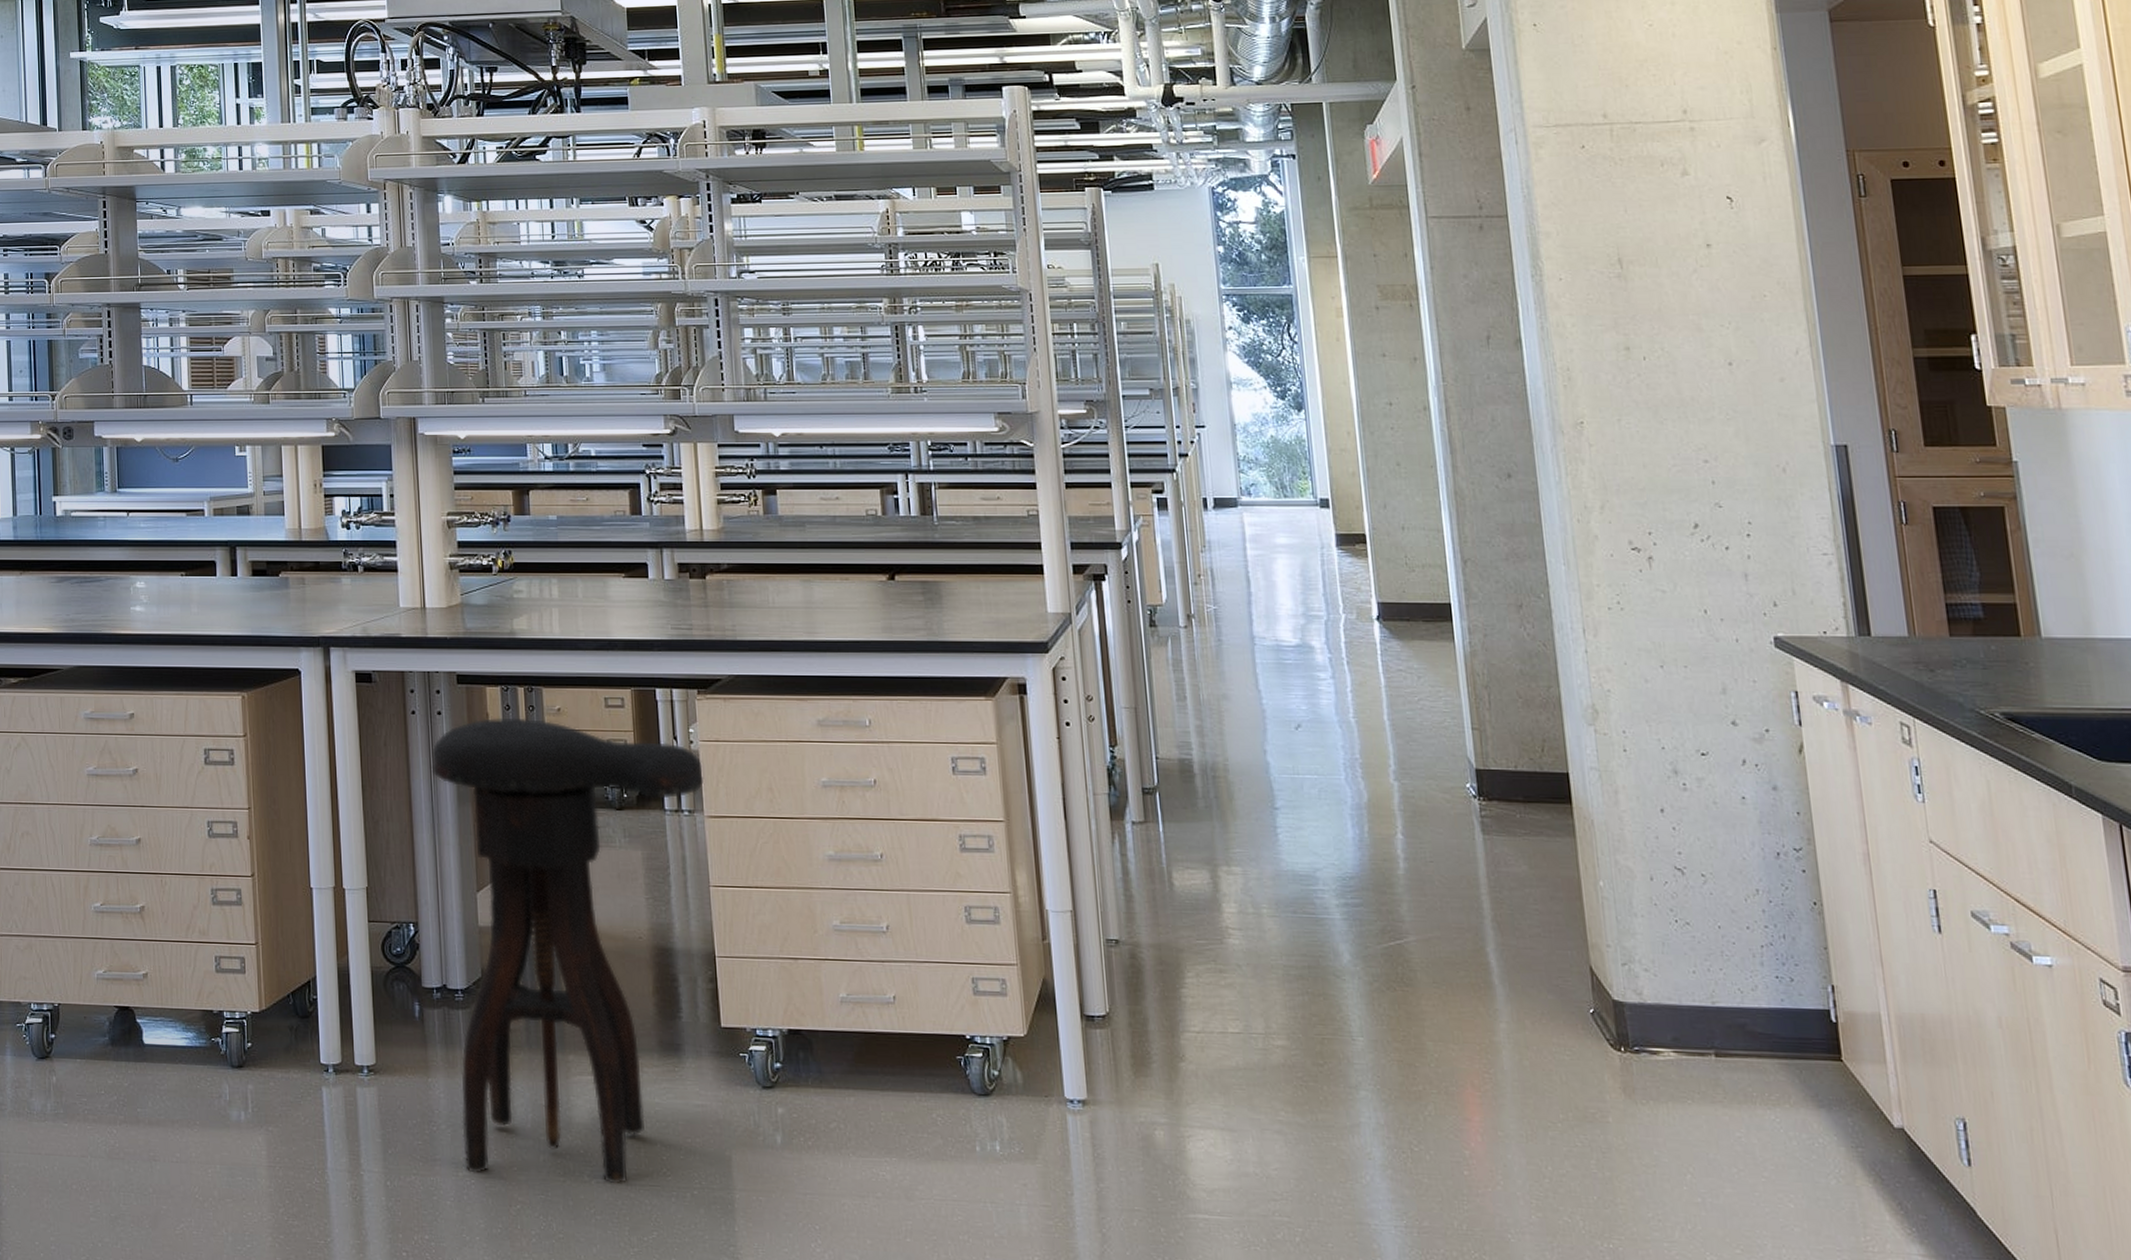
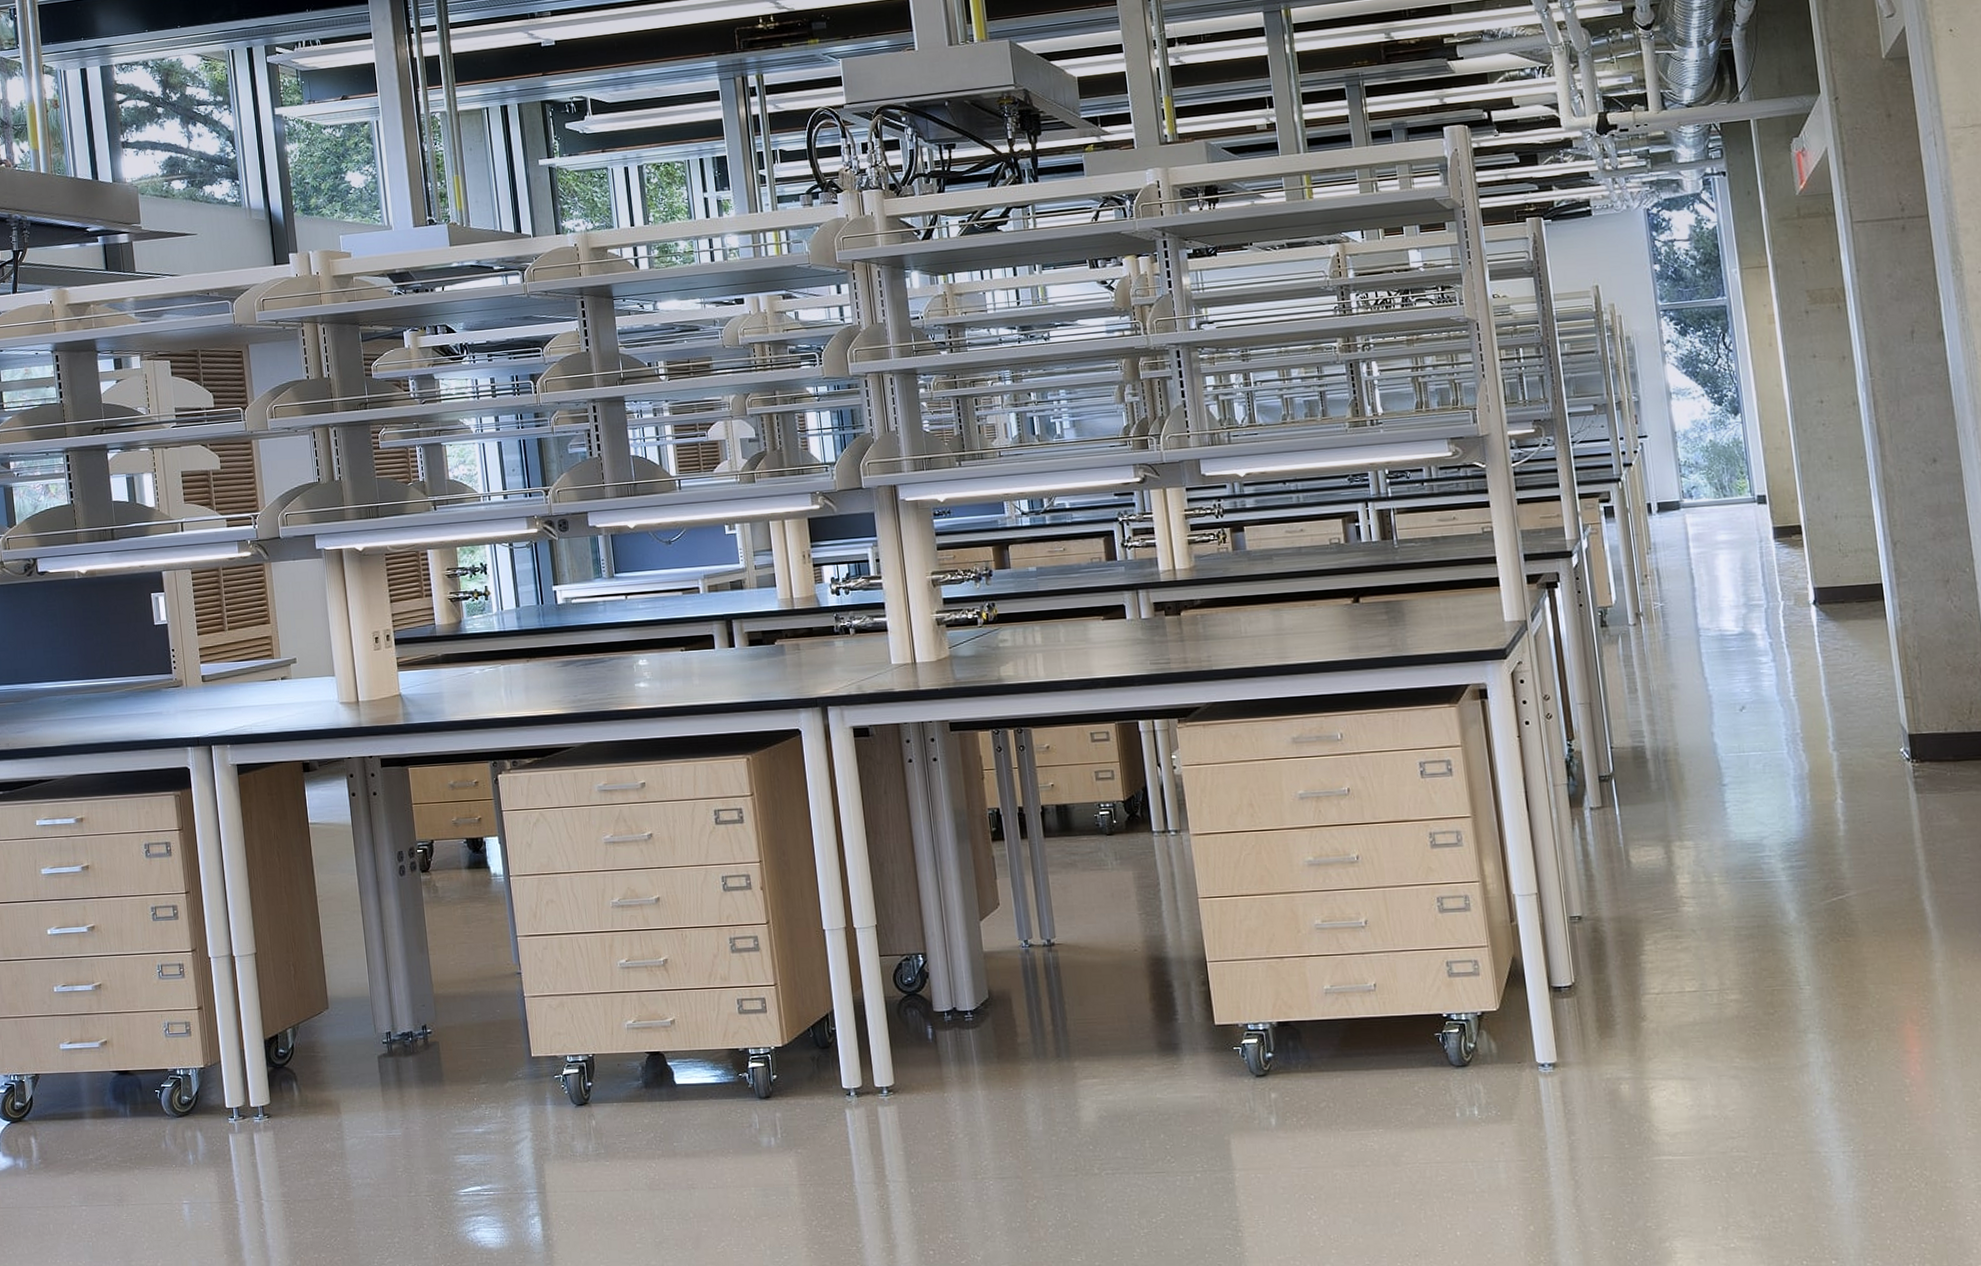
stool: present [431,717,705,1185] -> none [930,757,1189,1175]

